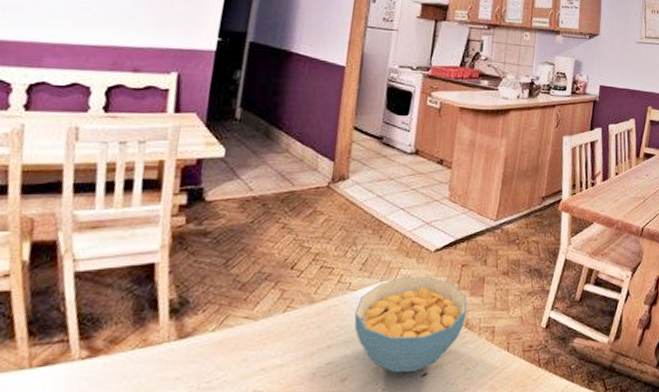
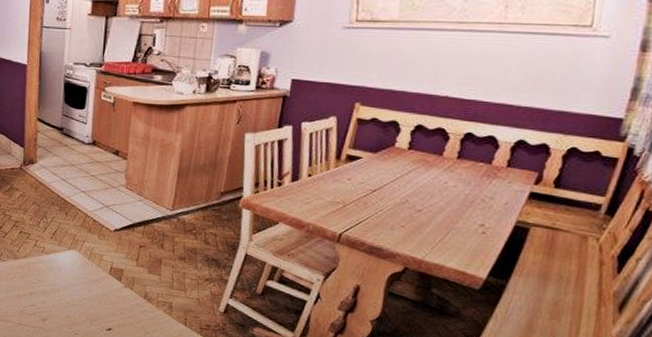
cereal bowl: present [354,276,467,373] -> none [49,248,146,325]

